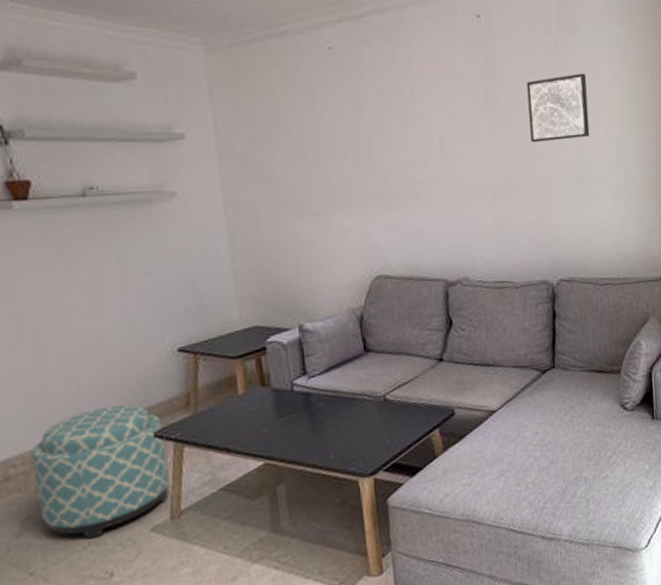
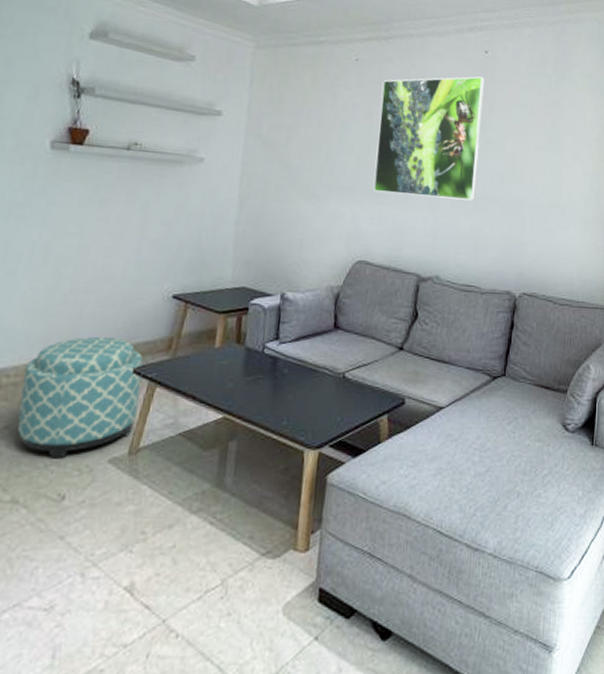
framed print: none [365,47,493,197] -> present [373,76,485,201]
wall art: present [526,73,590,143] -> none [514,112,573,169]

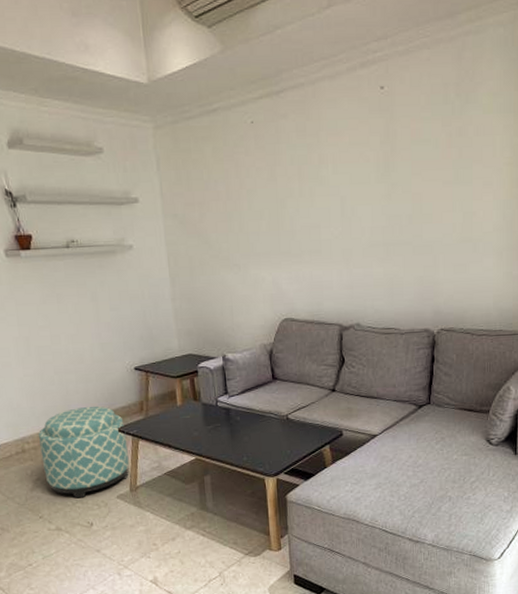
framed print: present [373,76,485,201] -> none [281,117,386,252]

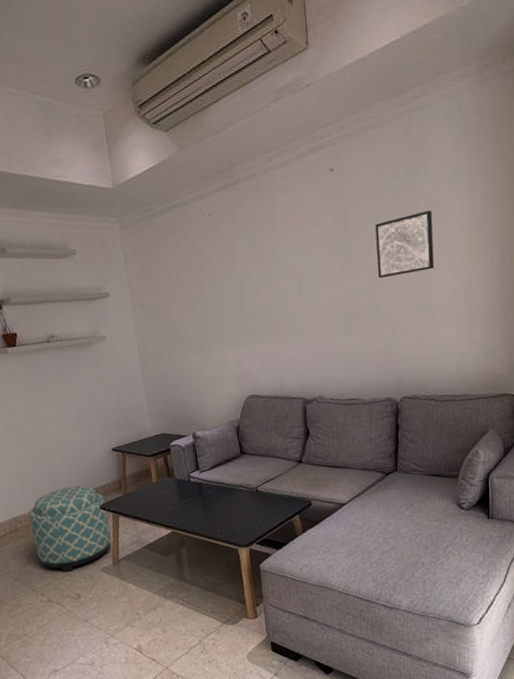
wall art: none [422,139,480,206] -> present [375,210,435,279]

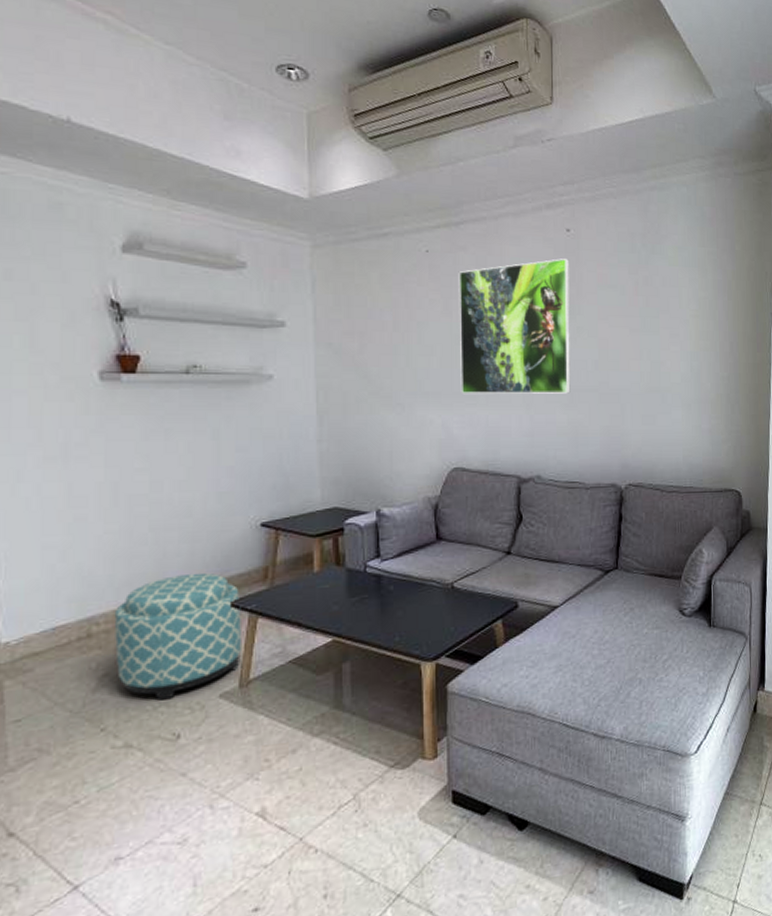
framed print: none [237,197,344,333] -> present [458,258,571,394]
wall art: present [375,210,435,279] -> none [609,289,667,352]

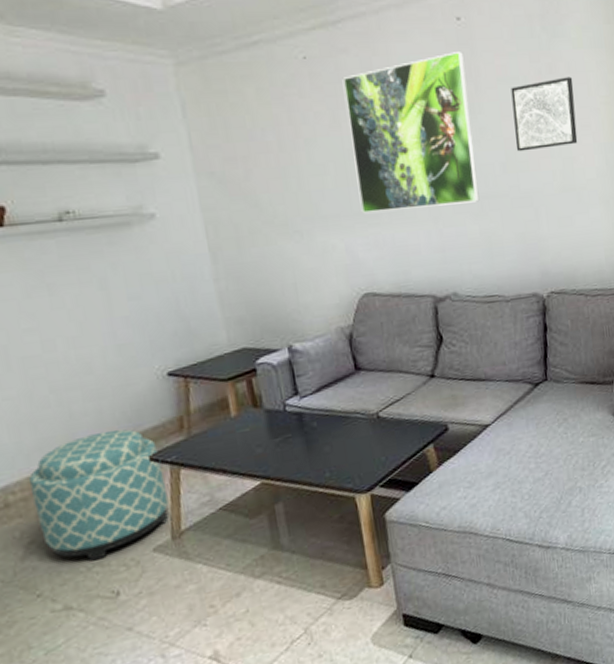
wall art: none [609,289,667,352] -> present [510,76,578,152]

